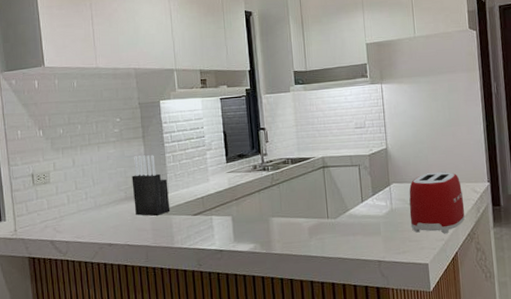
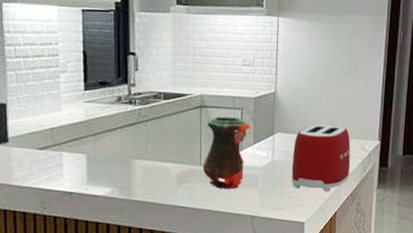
vase: none [329,173,368,238] -> present [202,116,250,189]

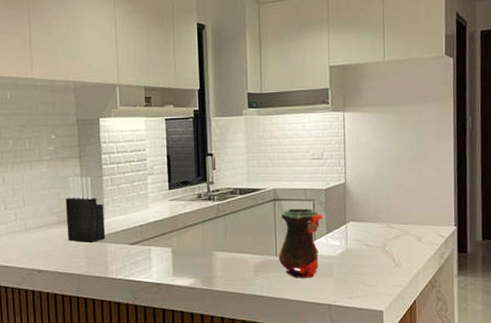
toaster: present [291,124,351,192] -> none [366,211,427,280]

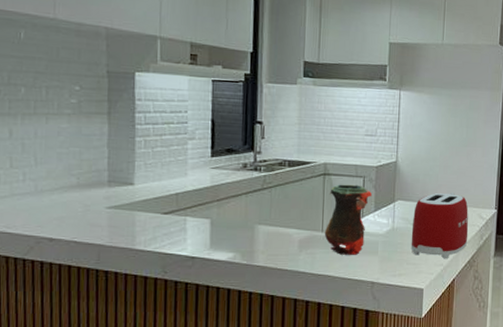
knife block: present [65,177,106,243] -> none [87,135,135,210]
toaster: none [366,211,427,280] -> present [411,193,469,259]

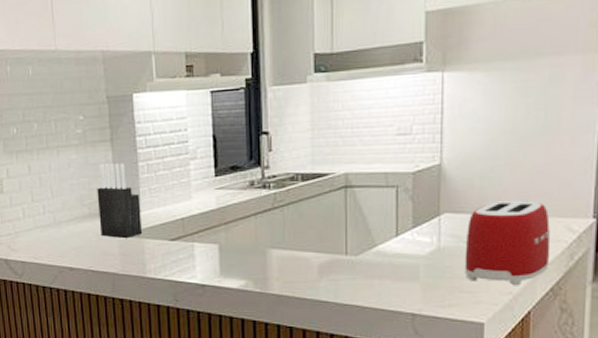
knife block: none [87,135,135,210] -> present [97,163,143,238]
vase: present [324,184,372,255] -> none [348,196,408,281]

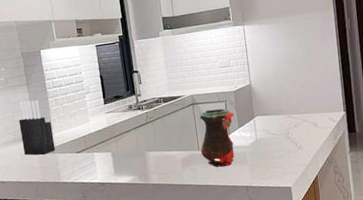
vase: none [348,196,408,281] -> present [199,108,235,167]
toaster: present [464,199,551,286] -> none [272,103,323,160]

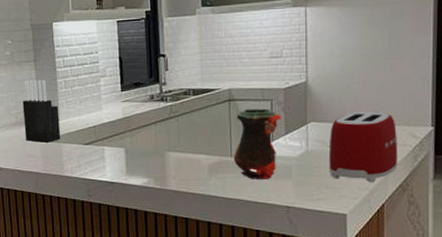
toaster: none [272,103,323,160] -> present [328,111,398,183]

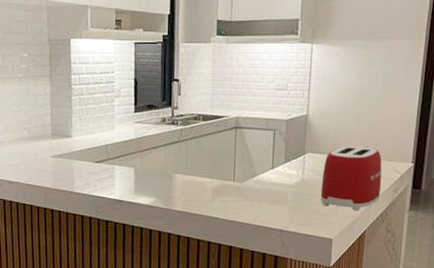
knife block: present [22,80,61,143] -> none [36,95,73,159]
vase: present [233,108,281,179] -> none [235,137,282,204]

